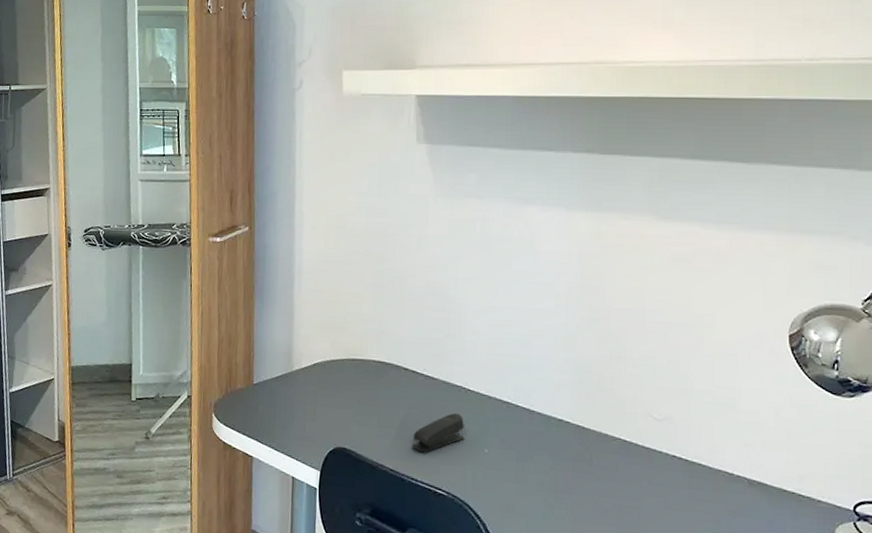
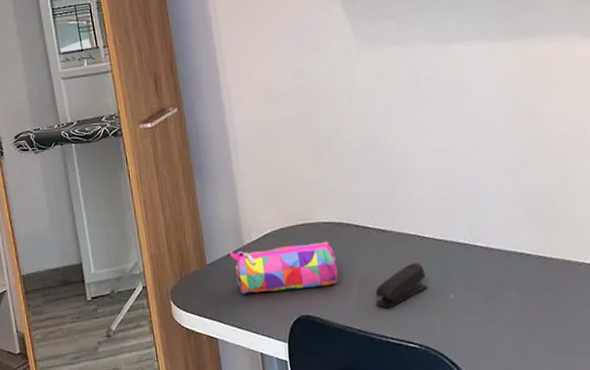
pencil case: none [278,374,381,423] -> present [230,241,338,294]

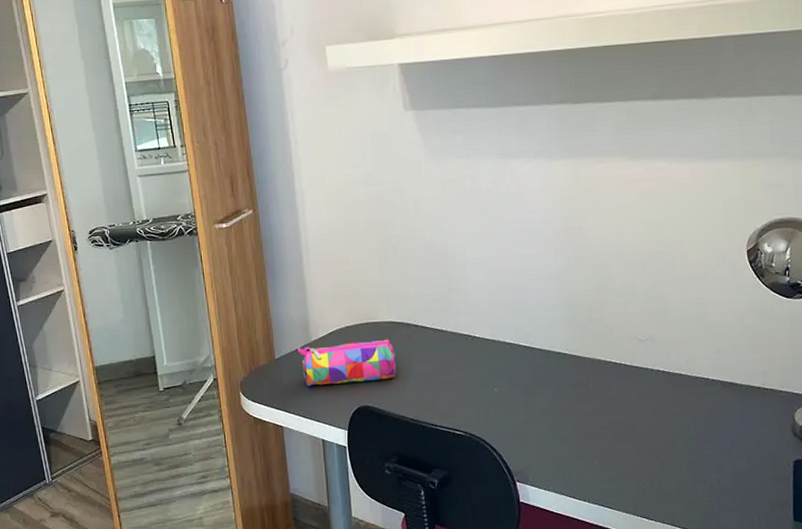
stapler: present [375,263,428,307] -> none [428,360,476,399]

